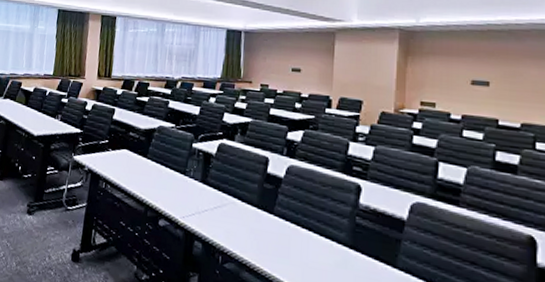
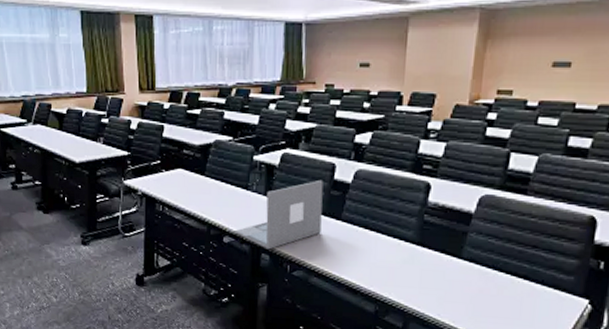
laptop: none [170,171,257,238] -> present [235,179,323,250]

